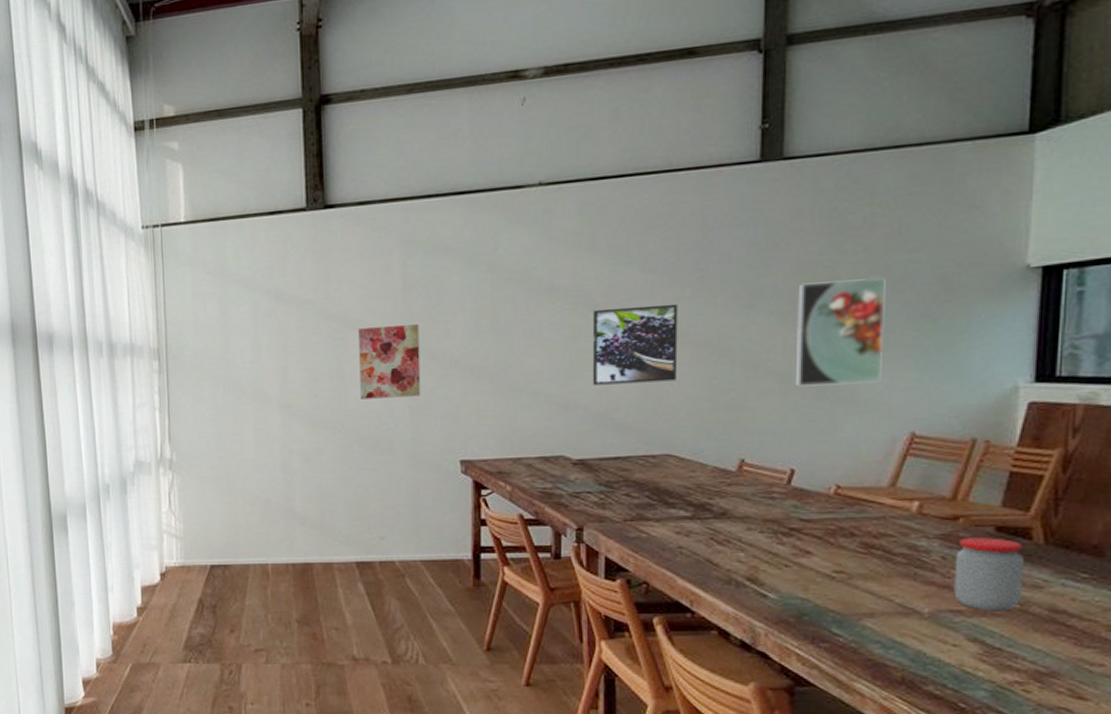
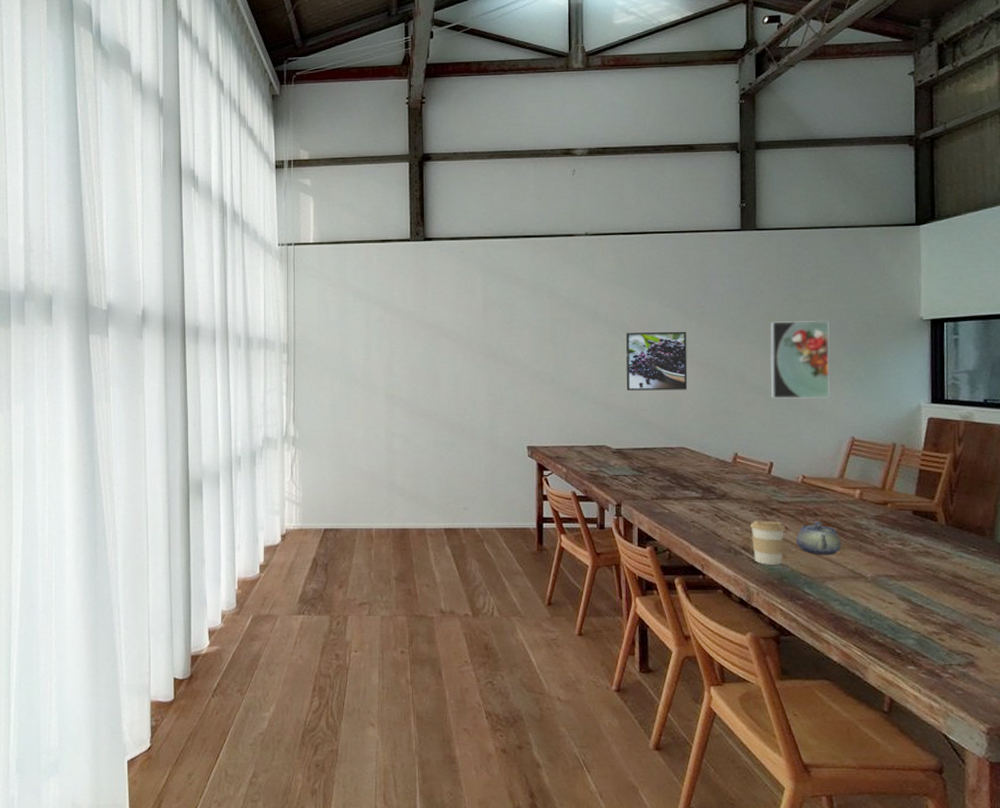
wall art: present [359,324,421,399] -> none [449,336,497,394]
coffee cup: none [759,543,808,599] -> present [750,520,785,565]
teapot: none [822,543,888,586] -> present [795,521,842,555]
jar: present [954,538,1025,611] -> none [887,519,934,577]

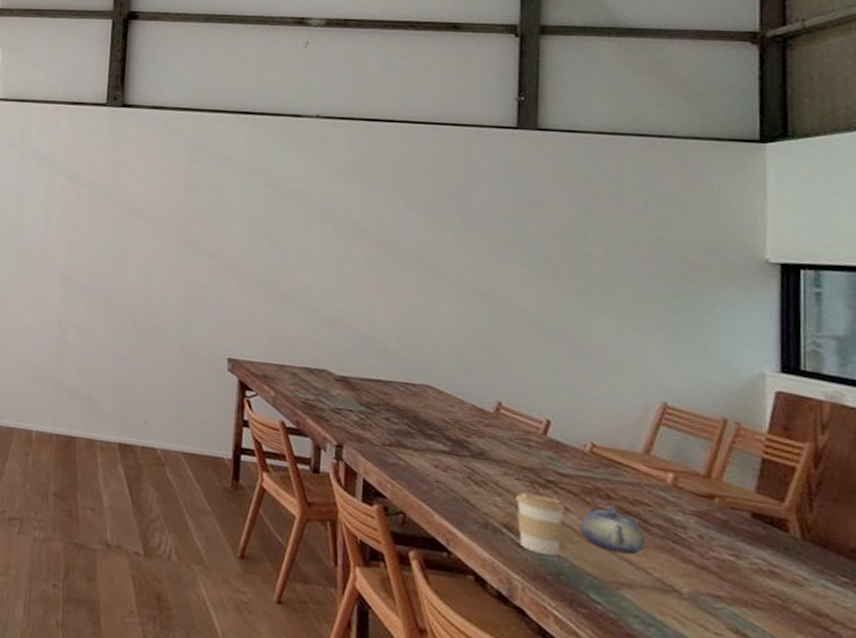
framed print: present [625,331,688,391] -> none [357,237,440,315]
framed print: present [769,319,830,399] -> none [550,243,635,349]

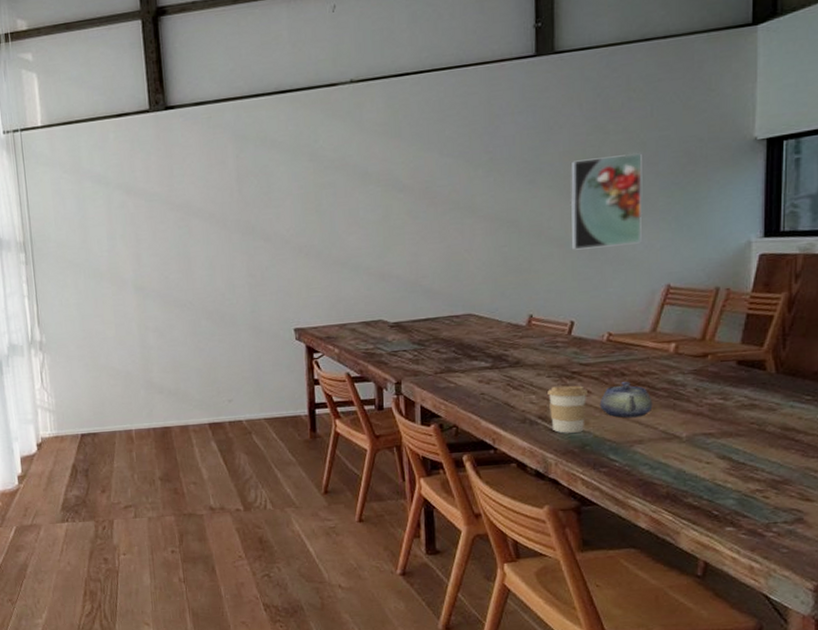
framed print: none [550,243,635,349] -> present [570,152,643,250]

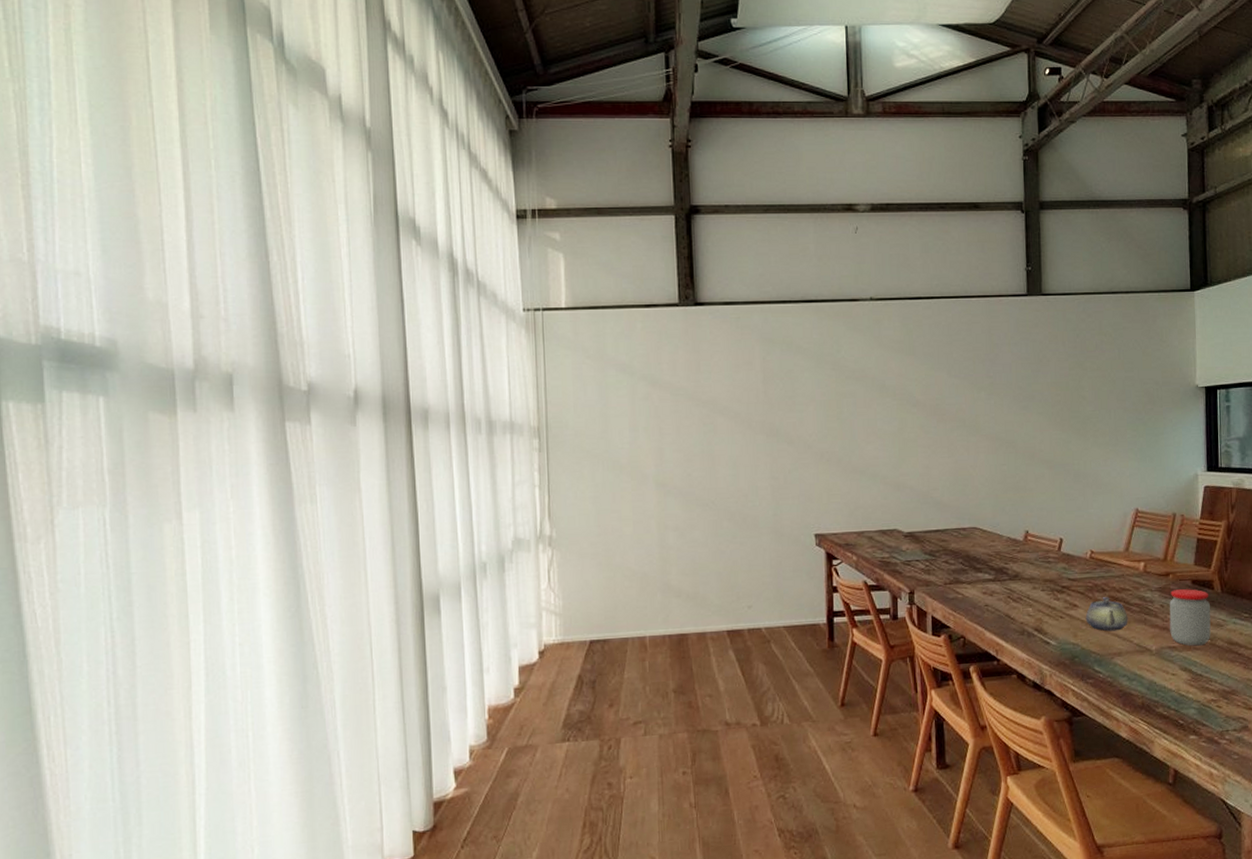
coffee cup: present [548,385,588,433] -> none [1042,599,1075,645]
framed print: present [570,152,643,250] -> none [1057,388,1115,473]
jar: none [706,370,761,433] -> present [1169,589,1211,646]

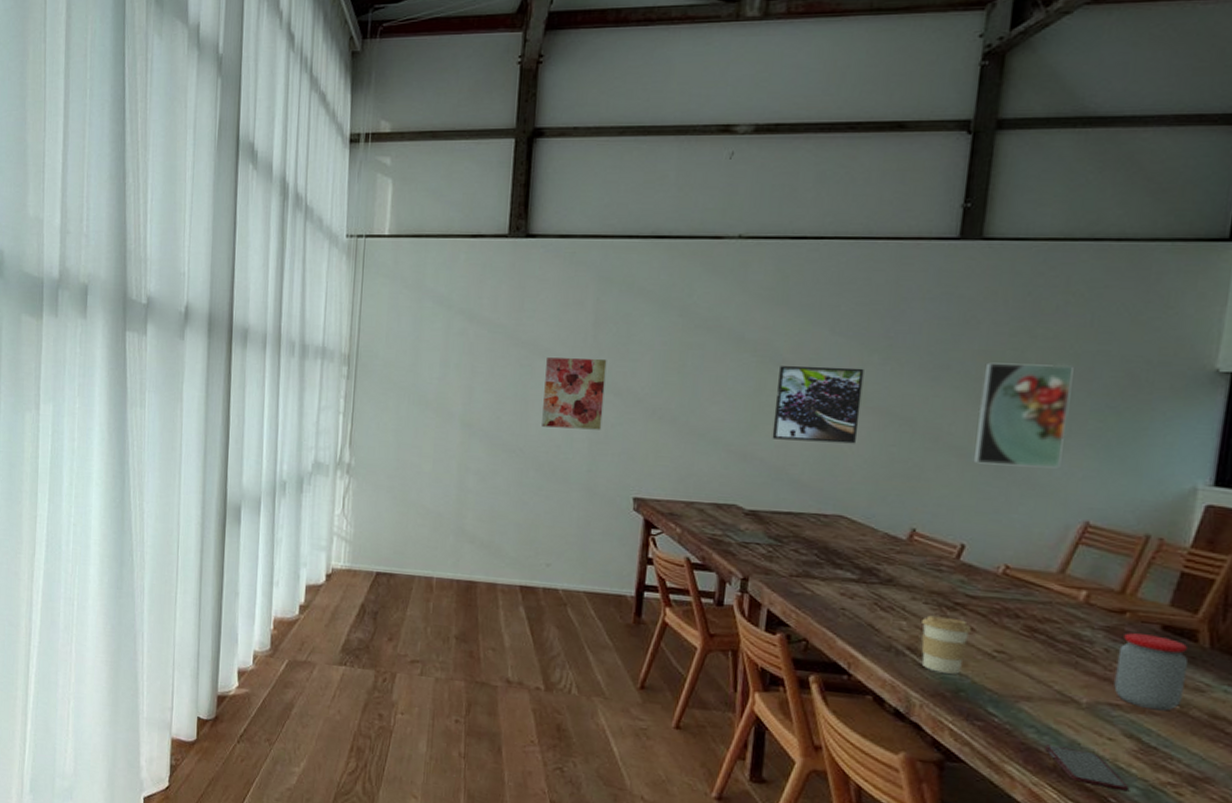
wall art: none [726,413,781,479] -> present [542,357,607,430]
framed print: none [915,403,978,469] -> present [772,366,864,444]
coffee cup: none [1042,599,1075,645] -> present [921,615,971,674]
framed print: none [1057,388,1115,473] -> present [973,362,1074,469]
teapot: present [1085,597,1128,632] -> none [983,625,1050,670]
smartphone: none [1135,687,1189,714] -> present [1045,744,1129,792]

